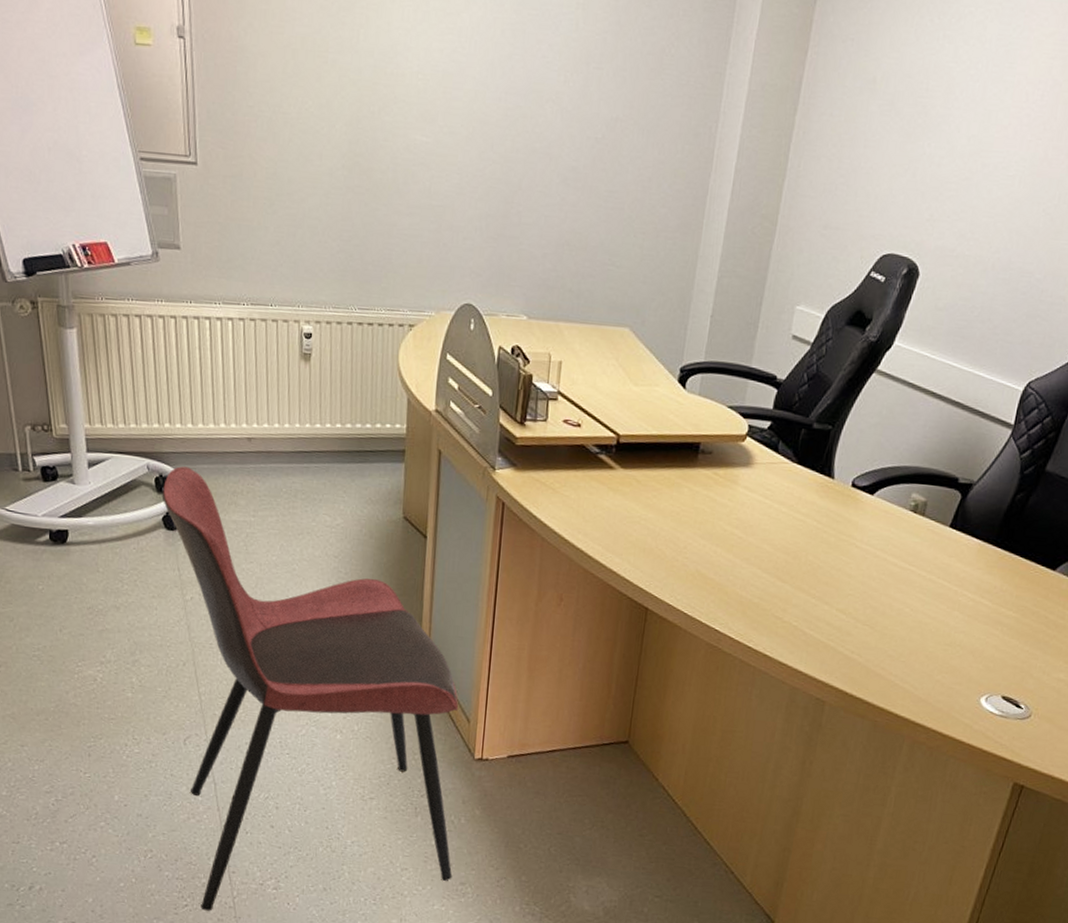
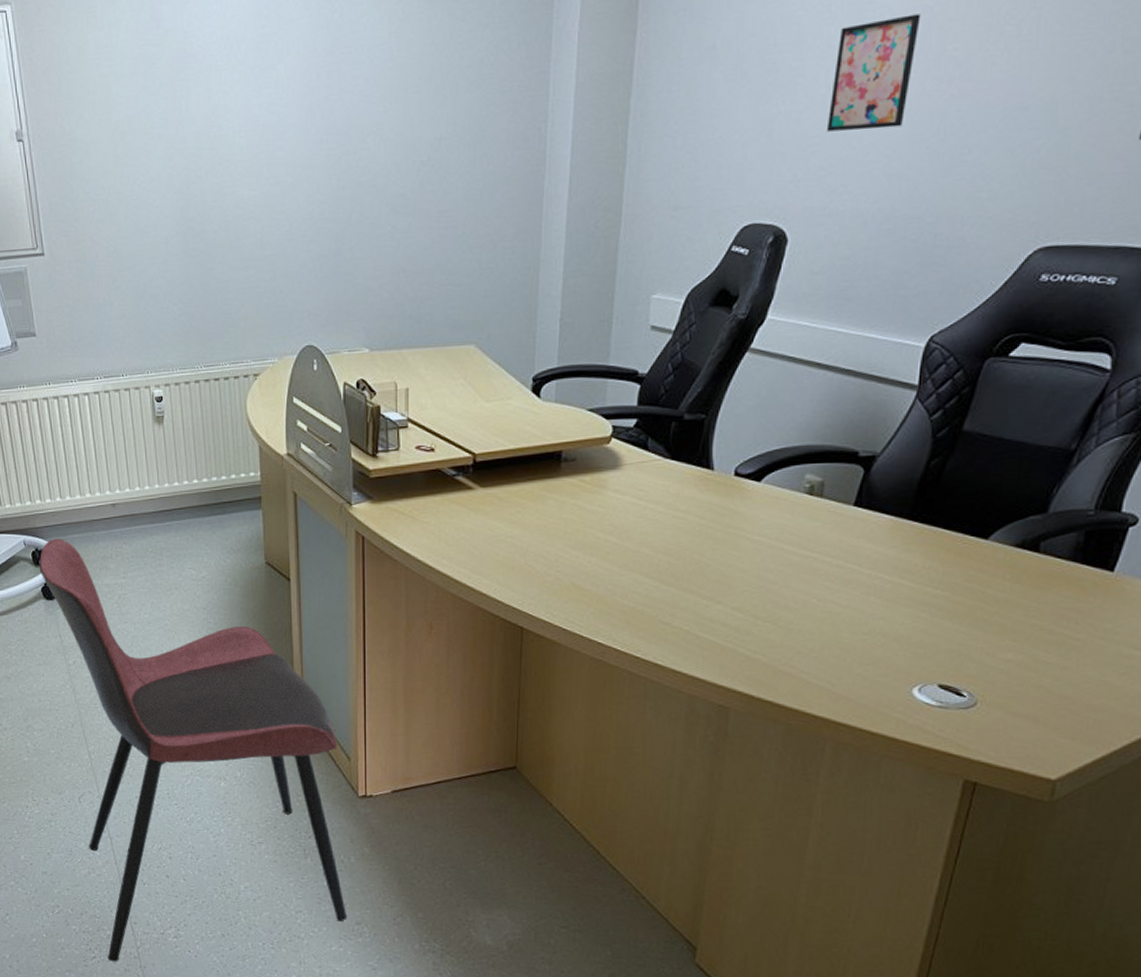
wall art: none [962,85,1051,187] -> present [826,13,921,132]

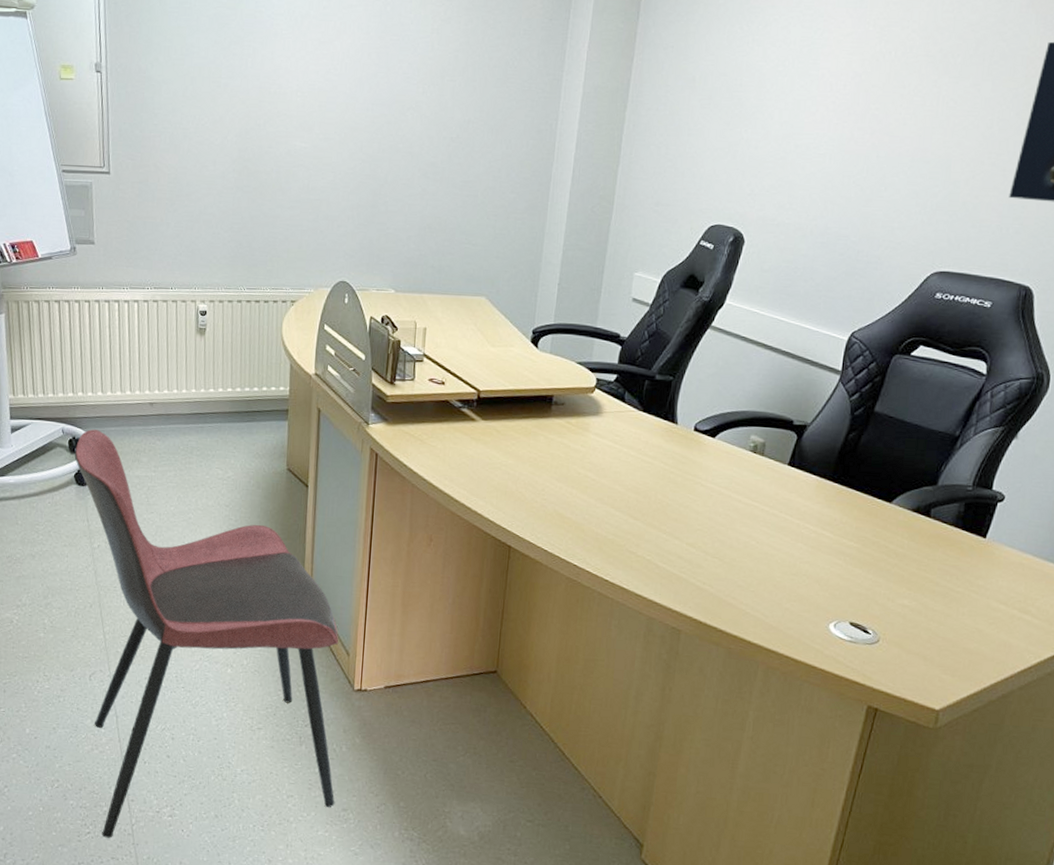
wall art: present [826,13,921,132] -> none [777,77,852,163]

